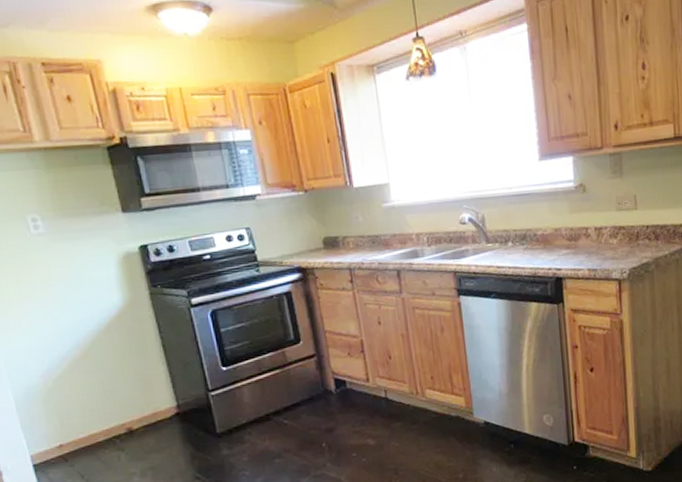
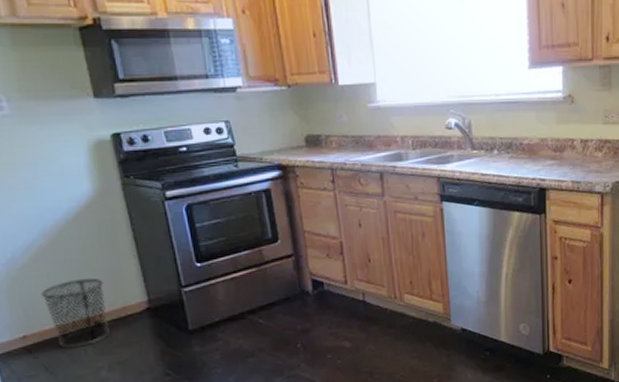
waste bin: none [76,385,142,455] -> present [41,278,110,348]

